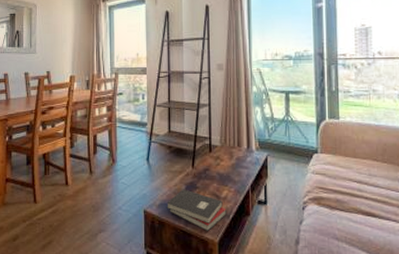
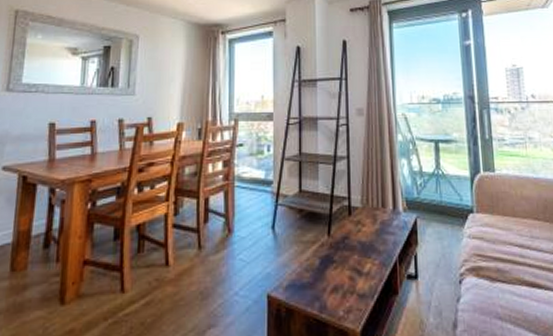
hardback book: present [167,189,227,232] -> none [296,264,370,320]

